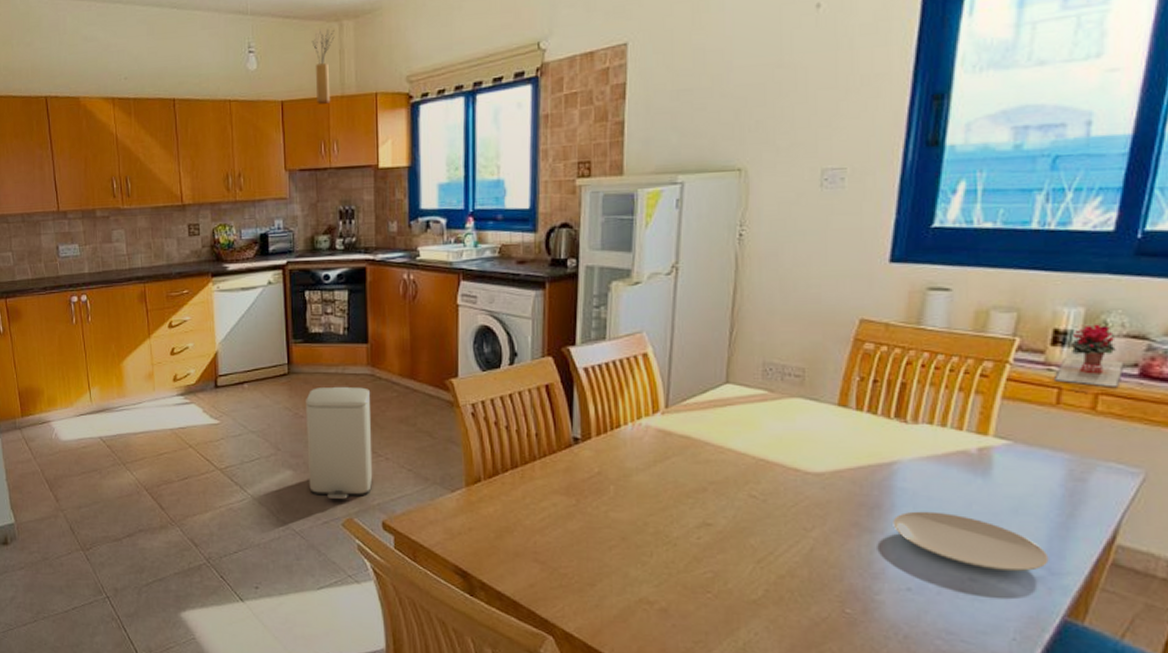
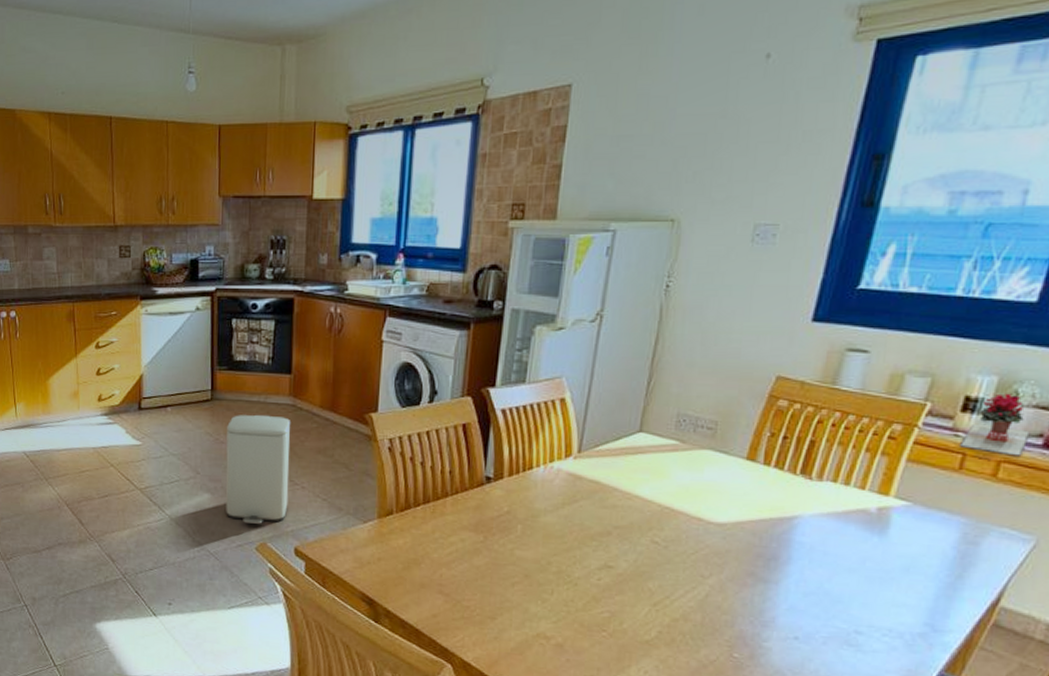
vase: present [311,29,335,104] -> none [253,53,277,130]
plate: present [893,511,1049,572] -> none [787,564,934,628]

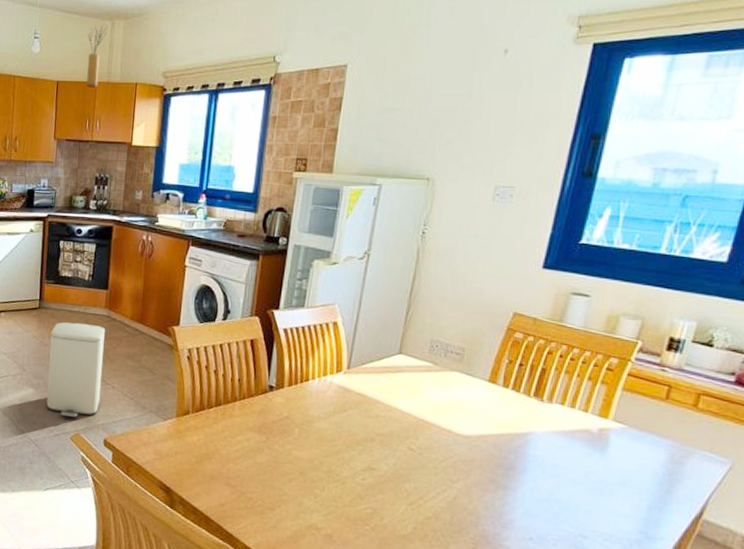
vase: none [253,53,277,130] -> present [86,26,107,87]
potted flower: present [960,393,1030,456] -> none [666,337,724,391]

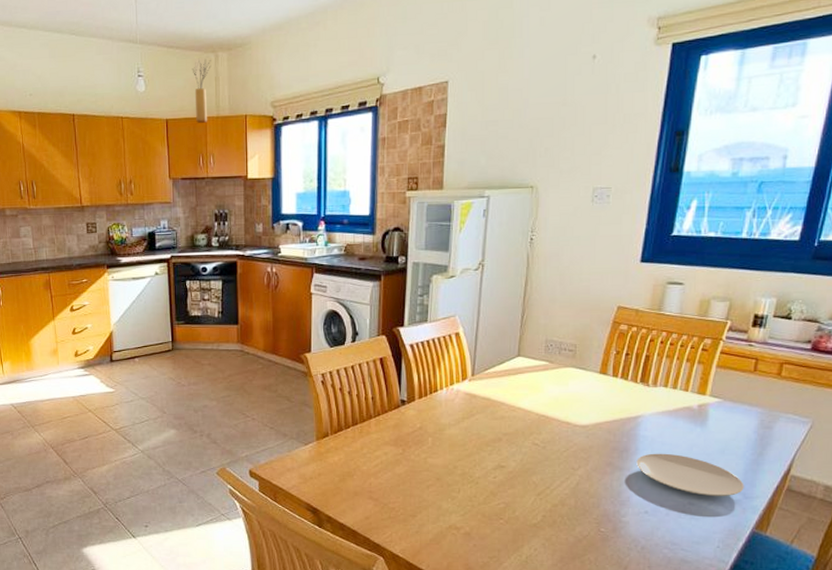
pedal bin: present [46,322,105,417] -> none [186,360,242,452]
plate: none [523,475,647,534] -> present [636,453,744,497]

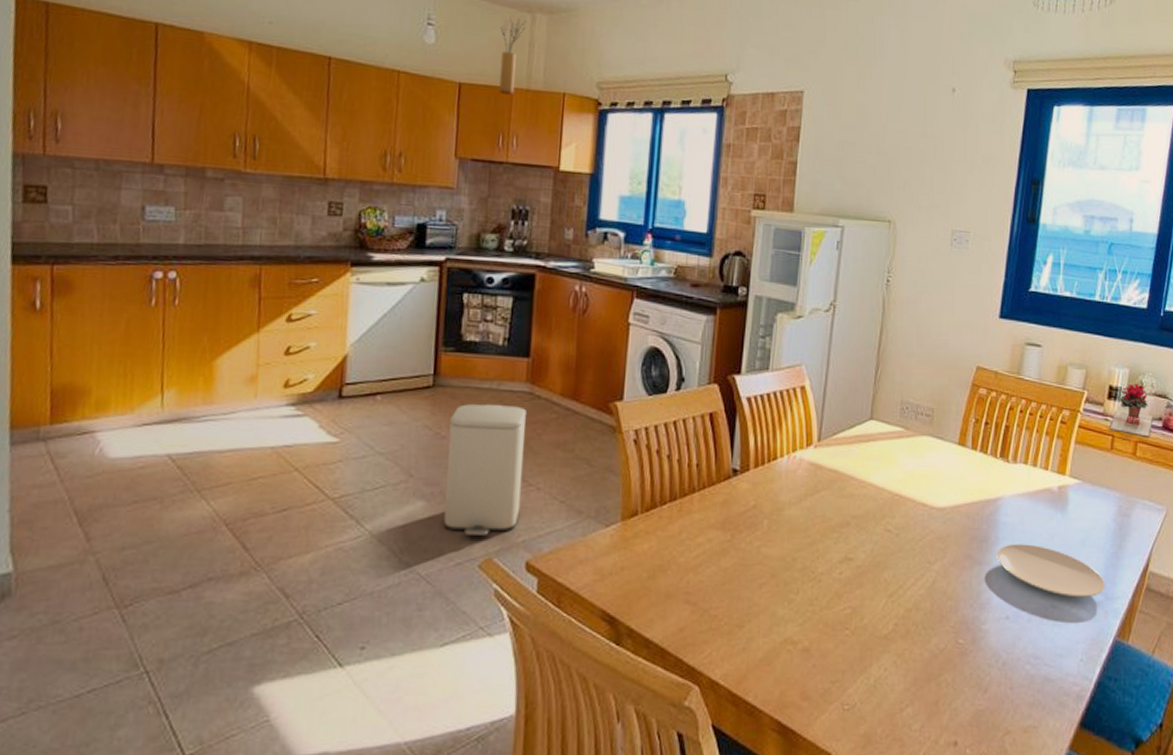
pedal bin: none [186,360,242,452] -> present [443,403,526,535]
potted flower: none [754,311,802,359] -> present [1110,383,1154,437]

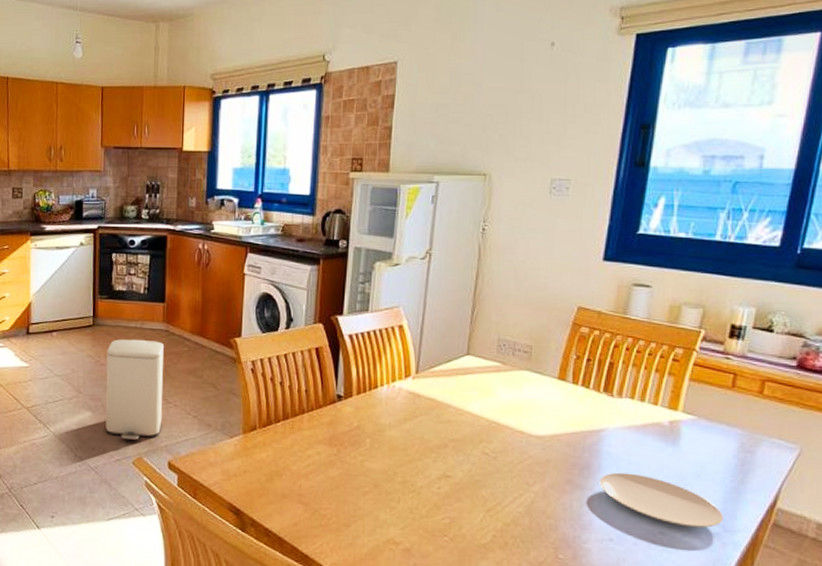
vase: present [499,18,526,95] -> none [131,29,152,92]
potted flower: present [1110,383,1154,437] -> none [731,322,786,376]

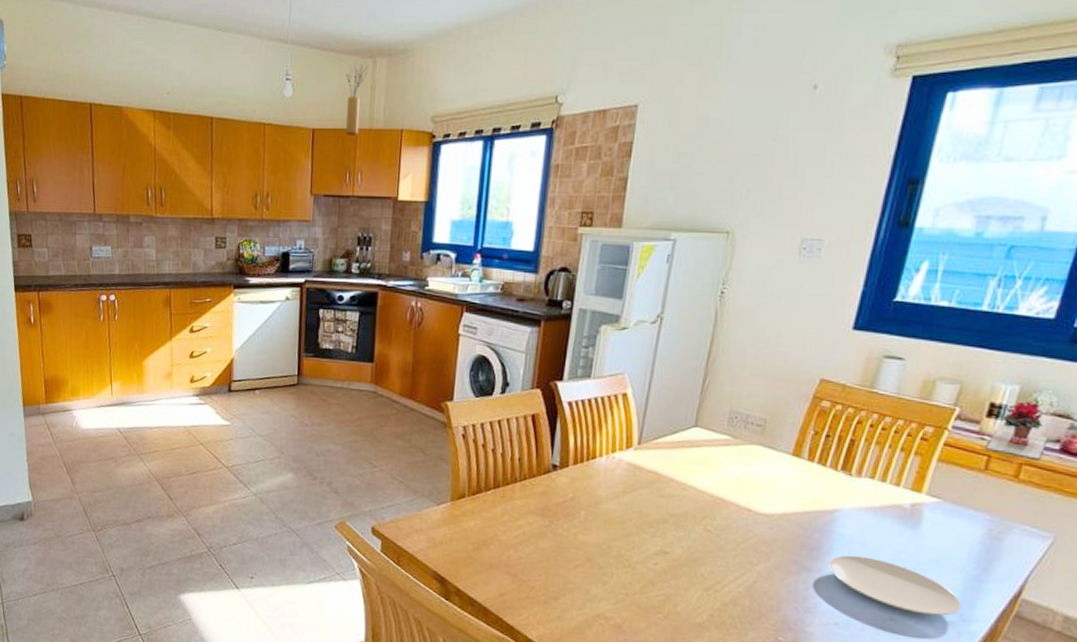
pedal bin: present [105,339,164,440] -> none [308,399,371,503]
vase: none [131,29,152,92] -> present [346,65,368,135]
potted flower: none [731,322,786,376] -> present [986,401,1049,460]

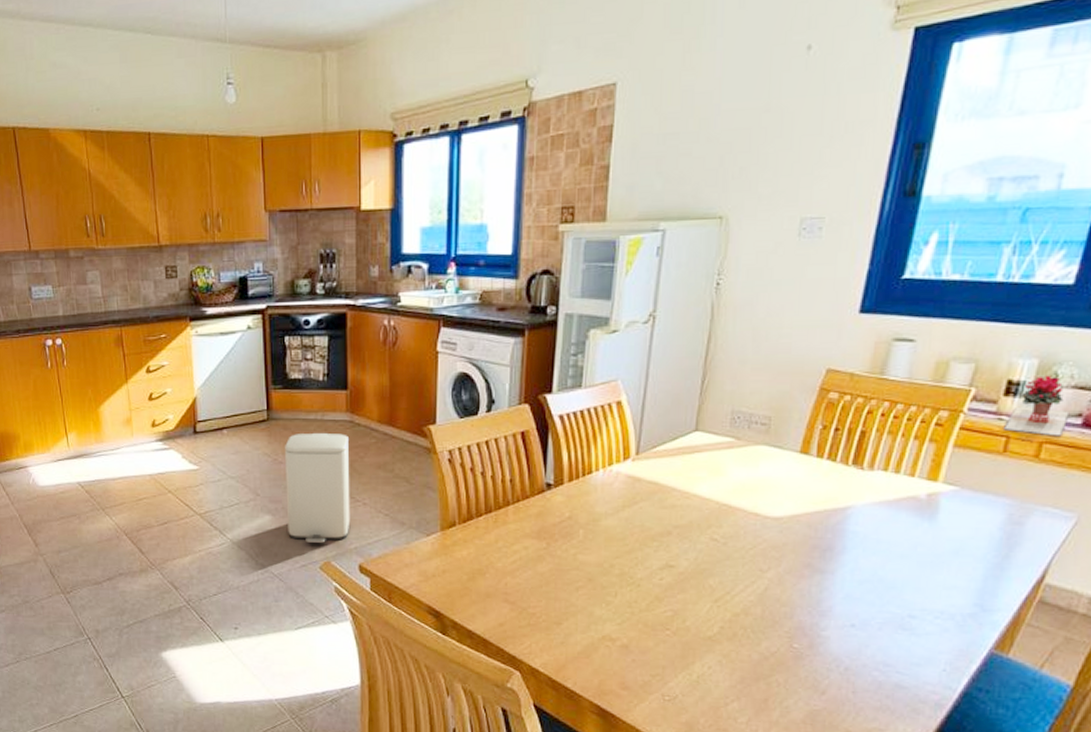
pedal bin: none [308,399,371,503] -> present [284,432,351,543]
vase: present [346,65,368,135] -> none [293,61,317,142]
plate: present [828,555,962,617] -> none [843,553,983,609]

